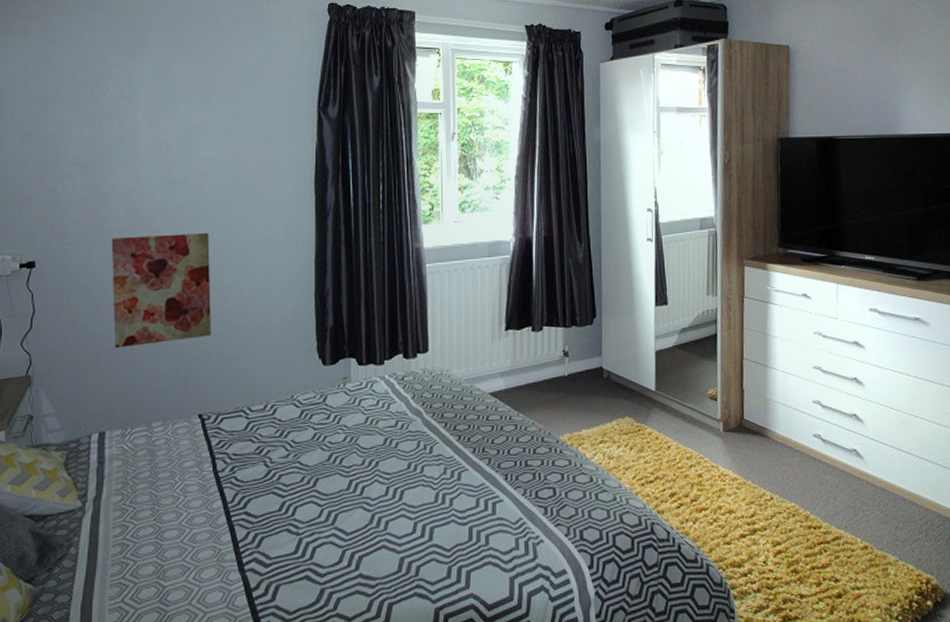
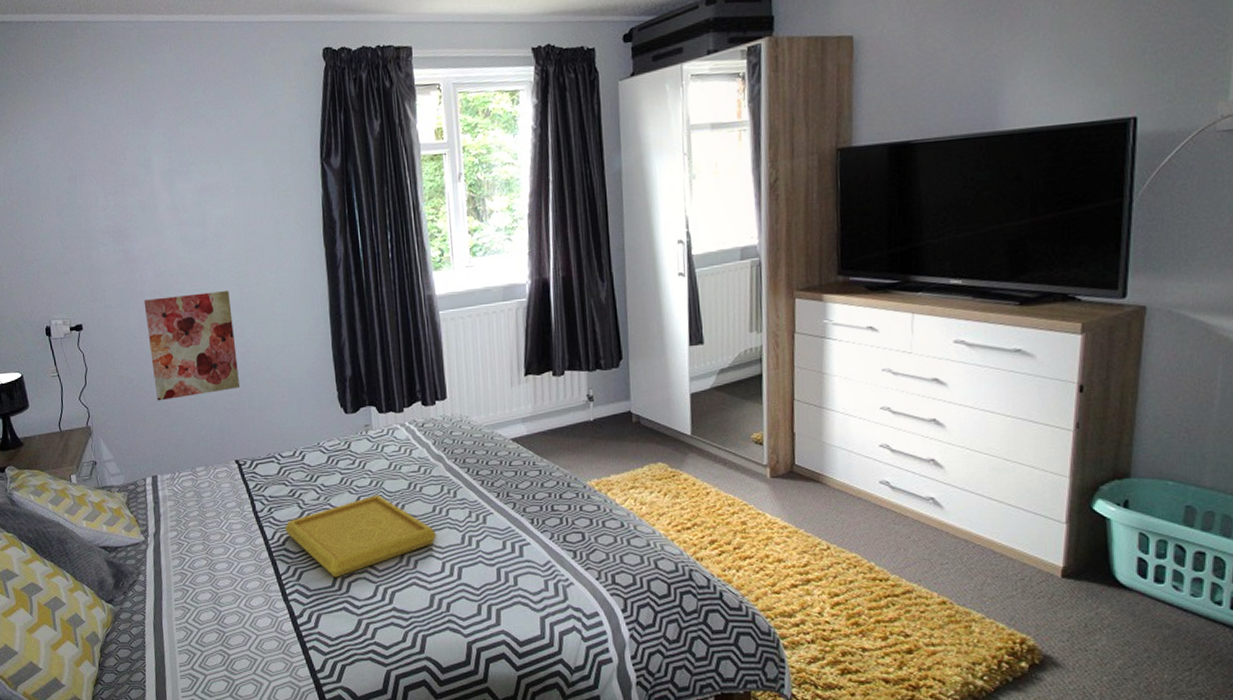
serving tray: none [248,451,410,543] -> present [285,495,437,578]

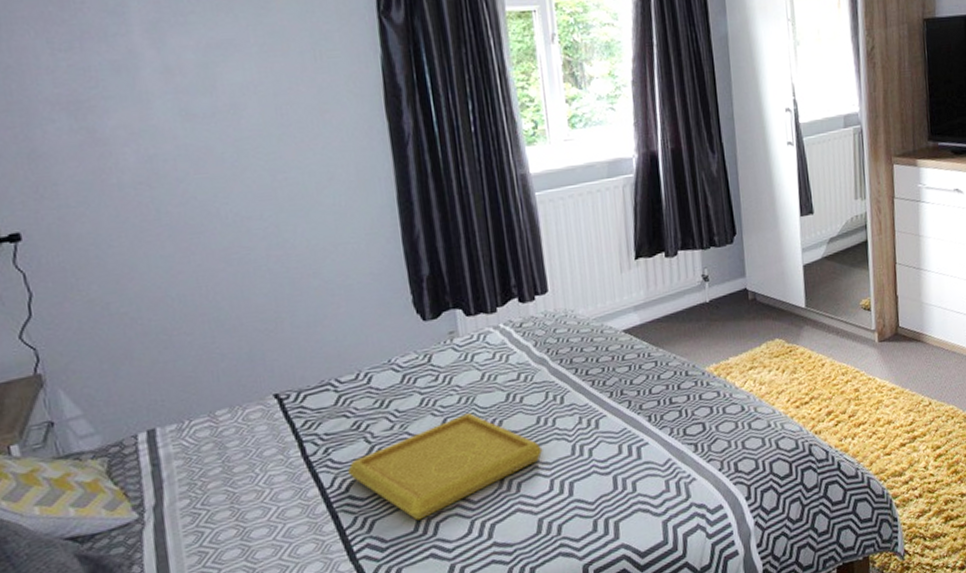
wall art: present [143,290,241,401] -> none [122,177,277,329]

